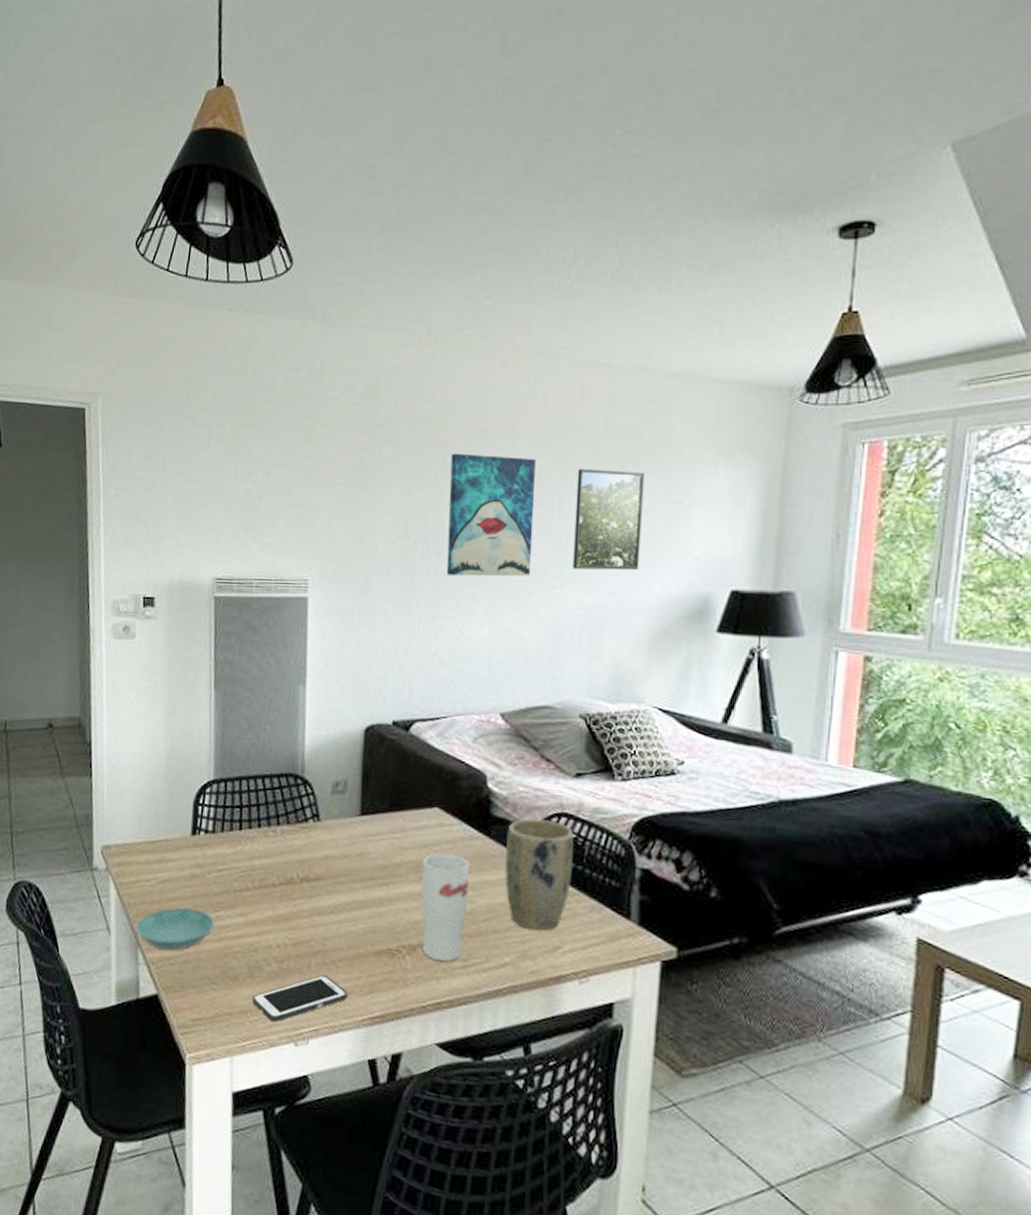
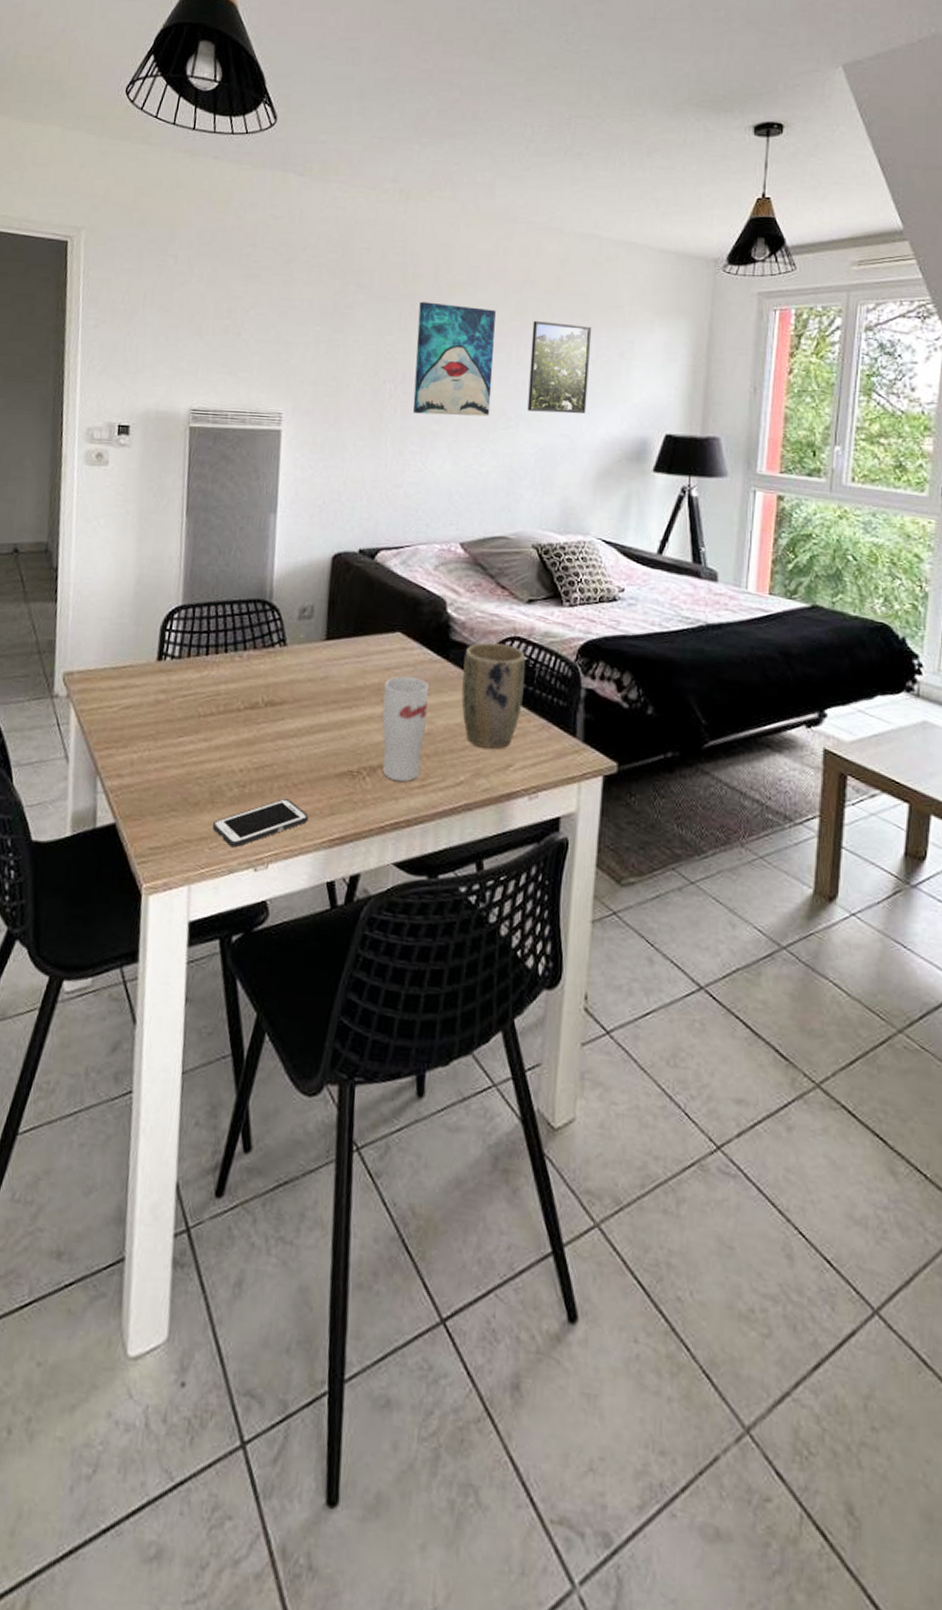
saucer: present [135,907,214,950] -> none [95,733,177,778]

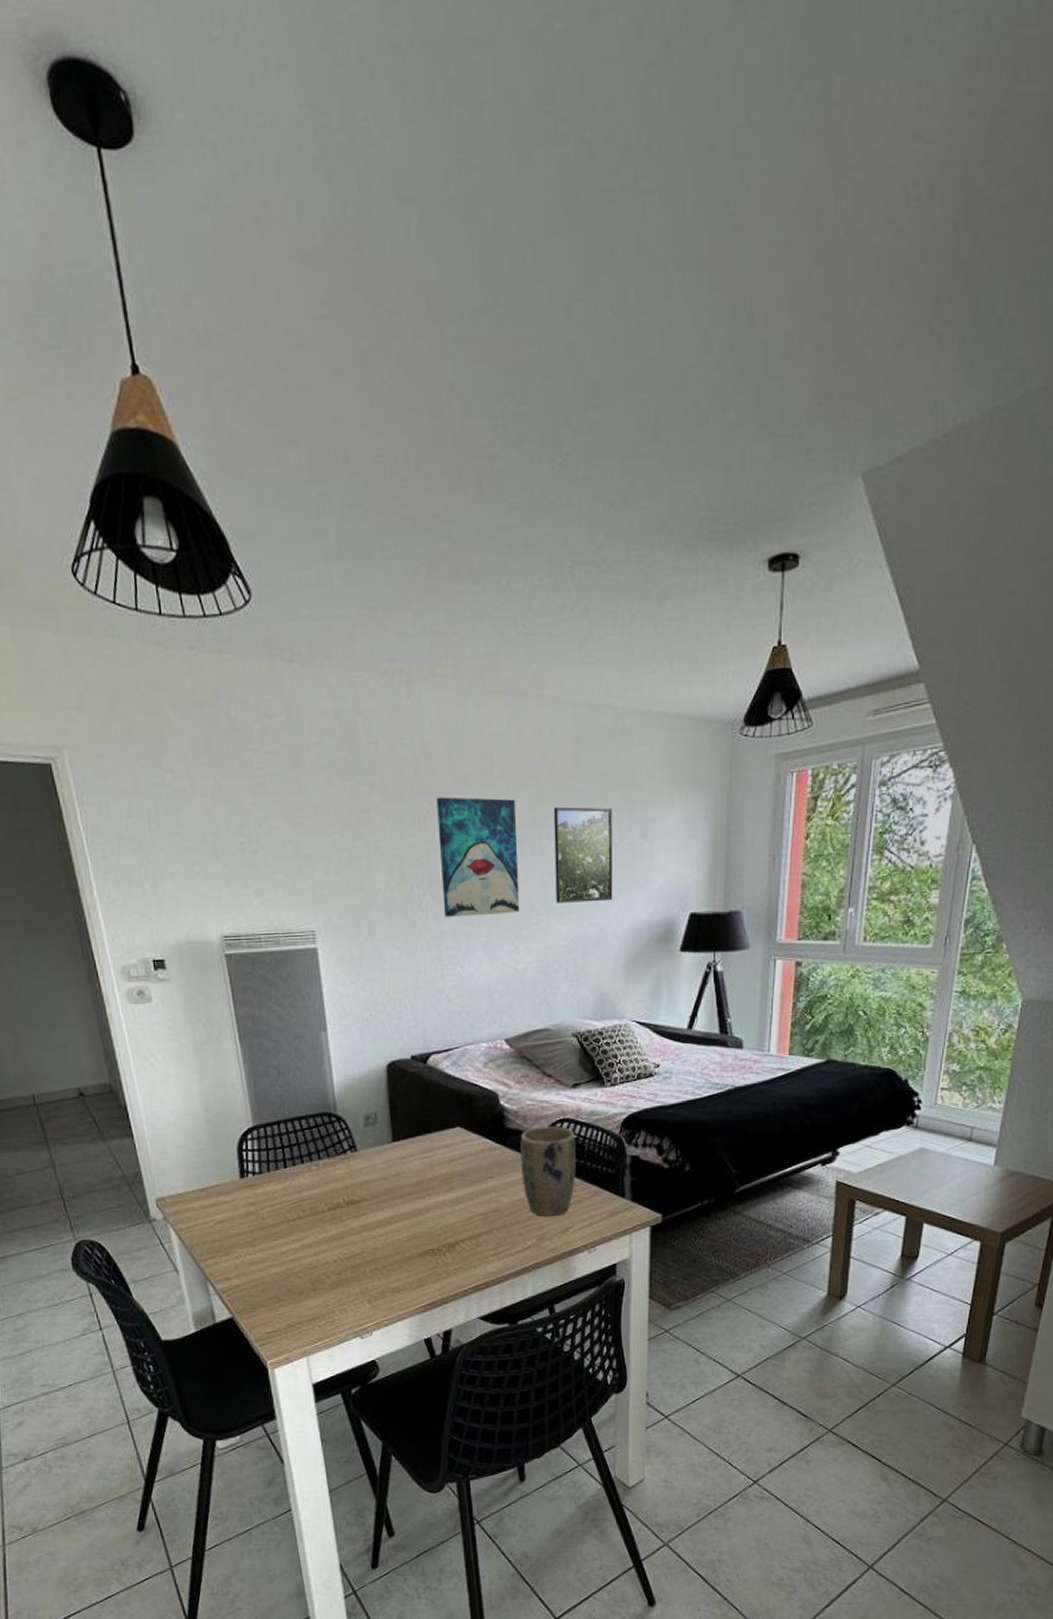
cell phone: present [213,799,309,848] -> none [319,1279,401,1323]
cup: present [382,676,430,782] -> none [451,1165,493,1253]

